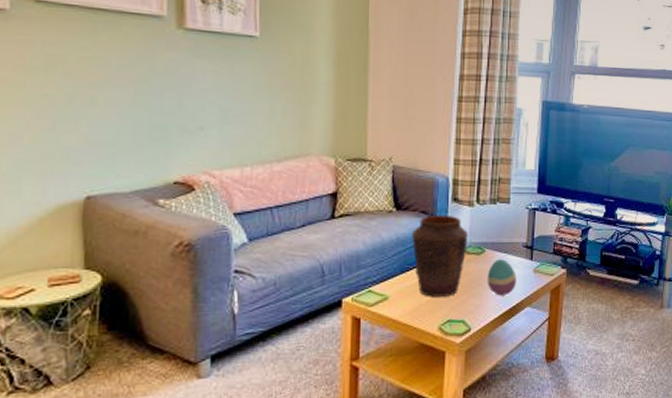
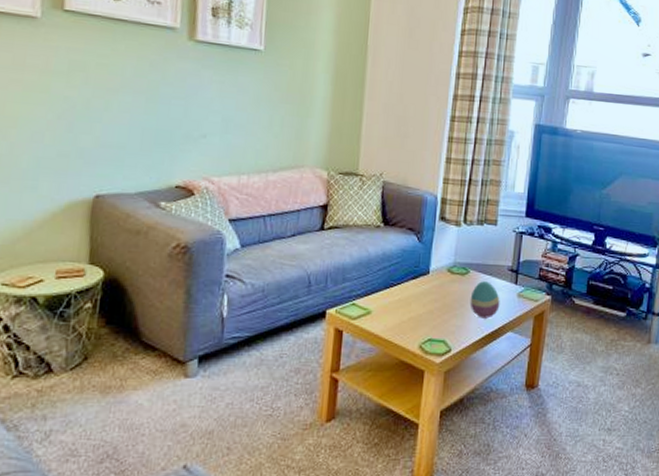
vase: present [412,214,468,297] -> none [397,232,453,315]

